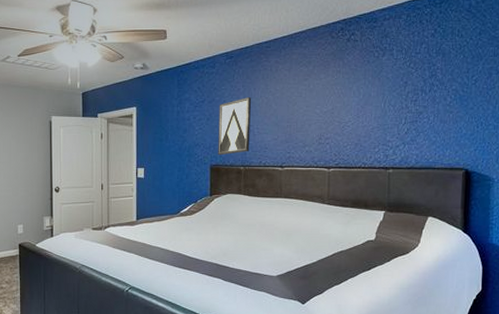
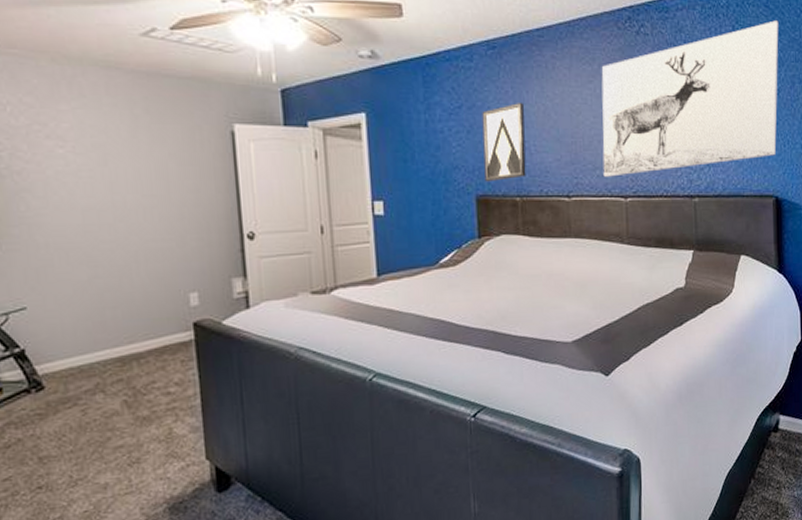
wall art: none [311,22,480,152] -> present [601,20,779,177]

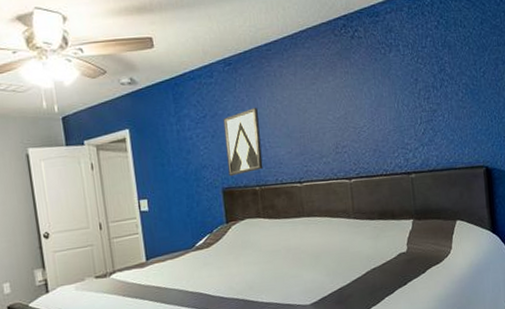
wall art: present [601,20,779,177] -> none [322,11,484,163]

